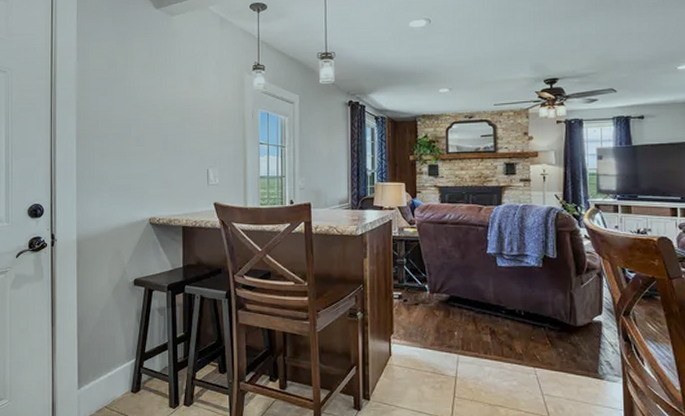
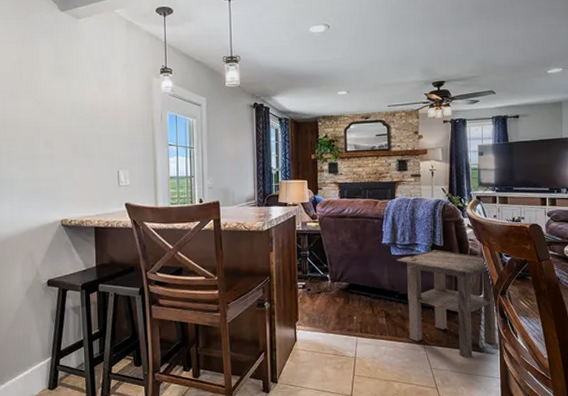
side table: none [502,262,631,386] -> present [396,250,507,359]

